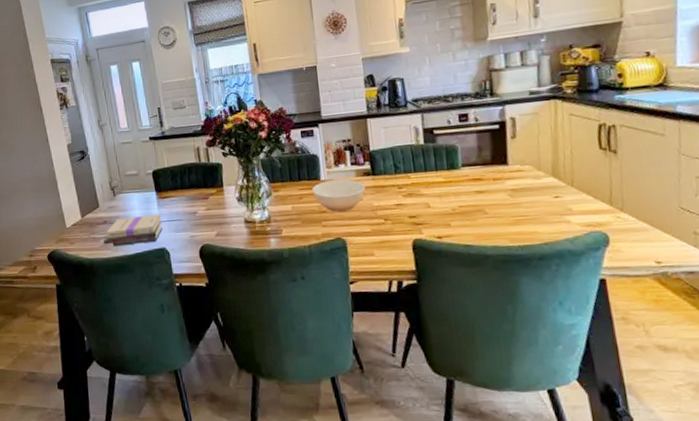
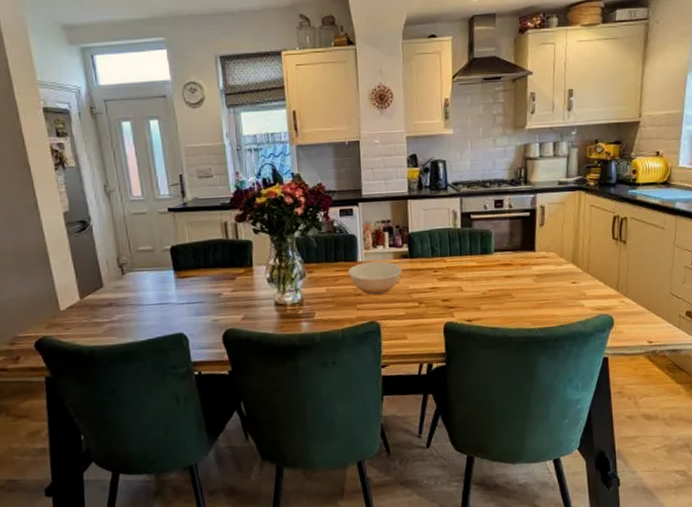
books: present [104,214,162,247] -> none [108,295,180,333]

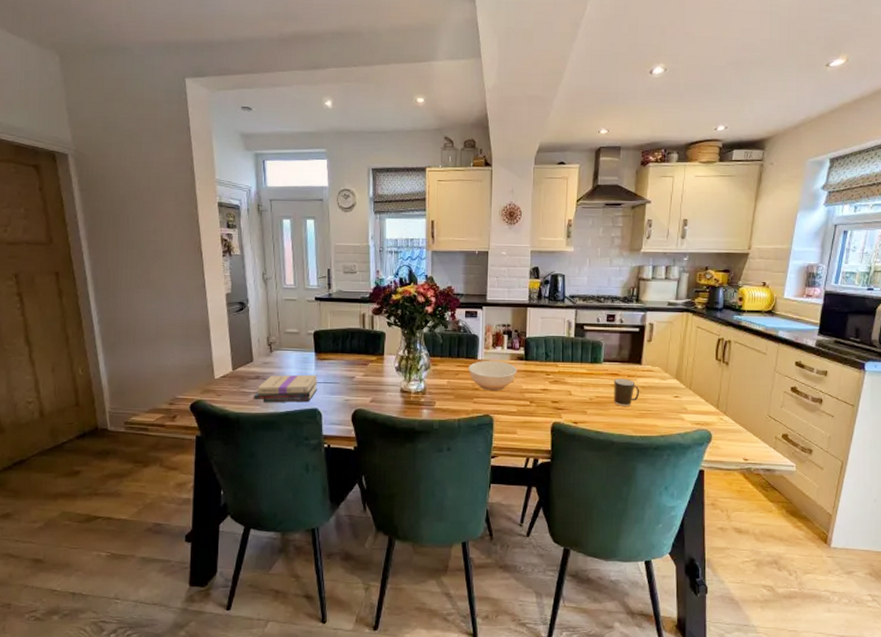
books: none [108,295,180,333] -> present [254,374,317,403]
mug: none [507,268,535,298] -> present [614,378,639,406]

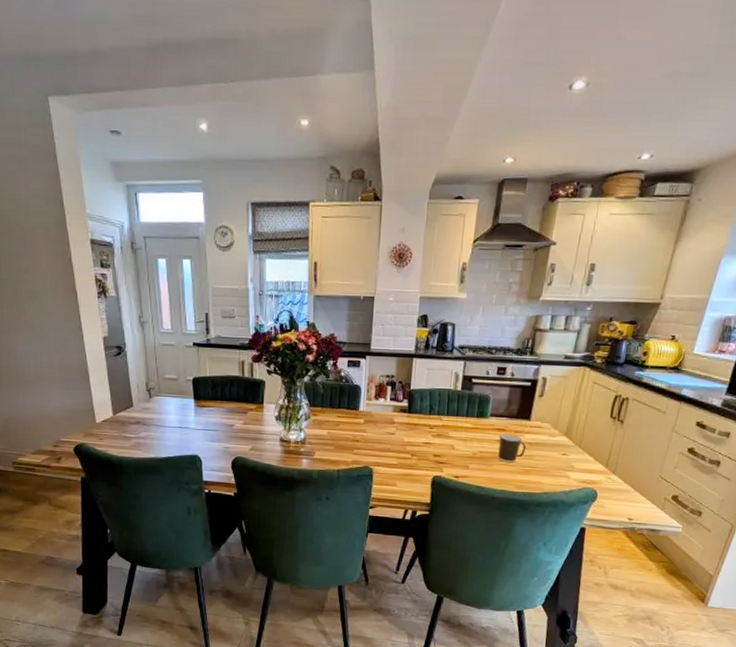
books: present [254,374,317,403] -> none [135,421,197,448]
bowl: present [468,361,517,390] -> none [349,412,400,443]

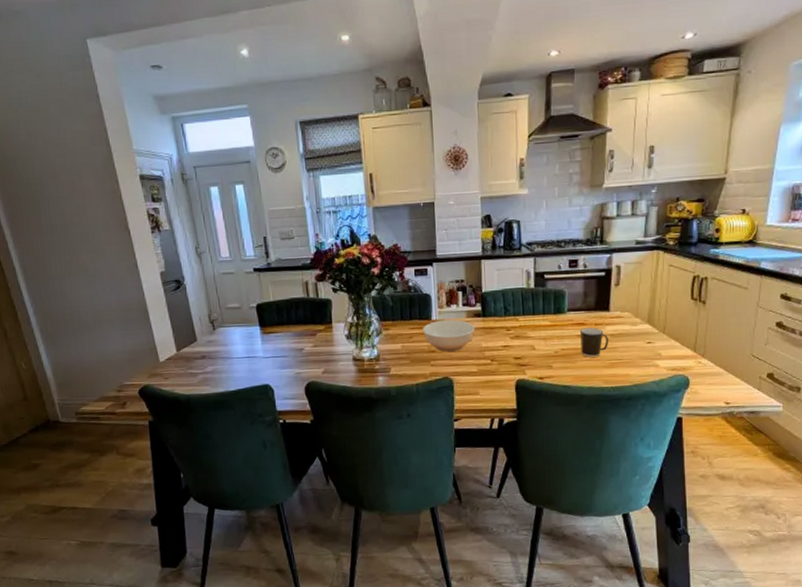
bowl: none [349,412,400,443] -> present [422,320,475,352]

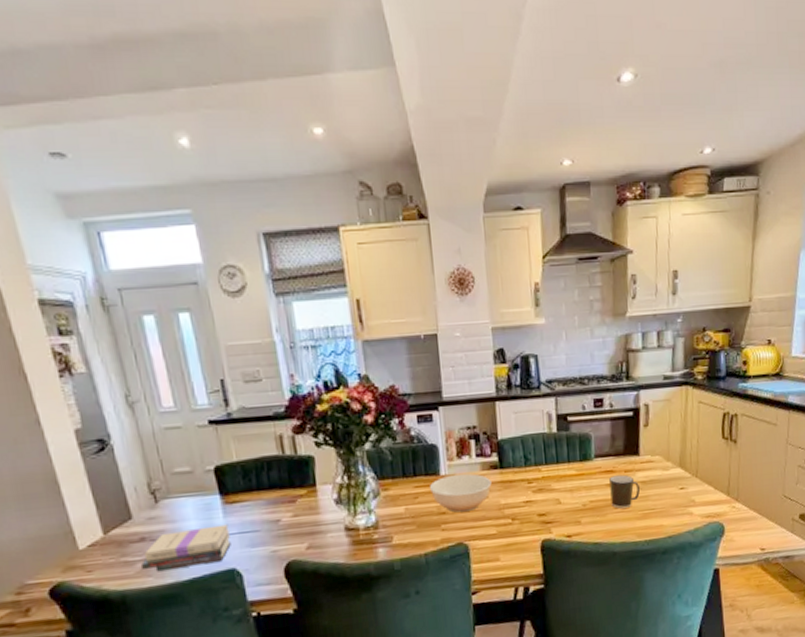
books: none [202,349,266,383] -> present [141,524,231,572]

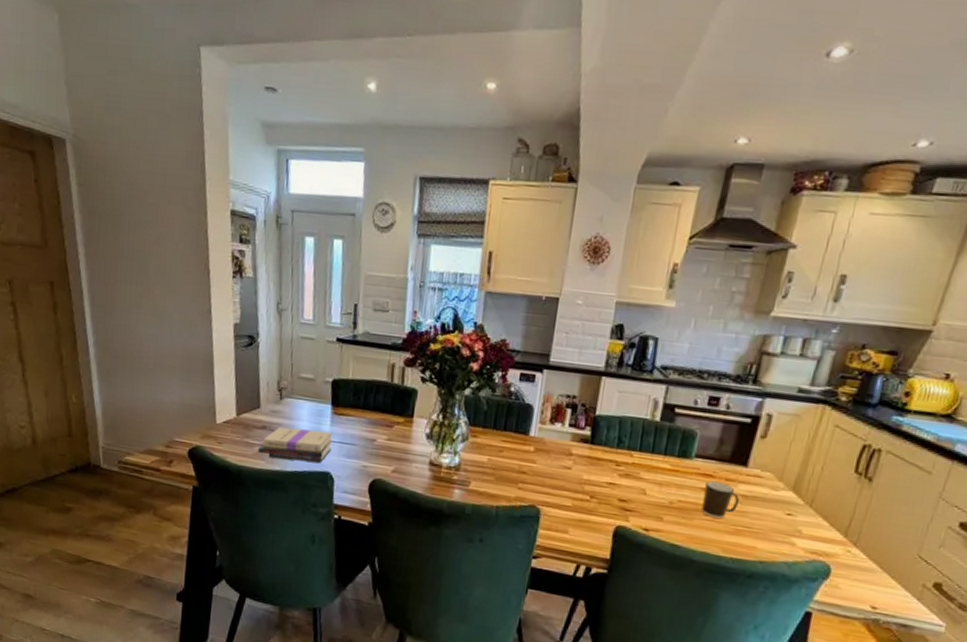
bowl: present [429,473,492,512] -> none [515,438,579,478]

